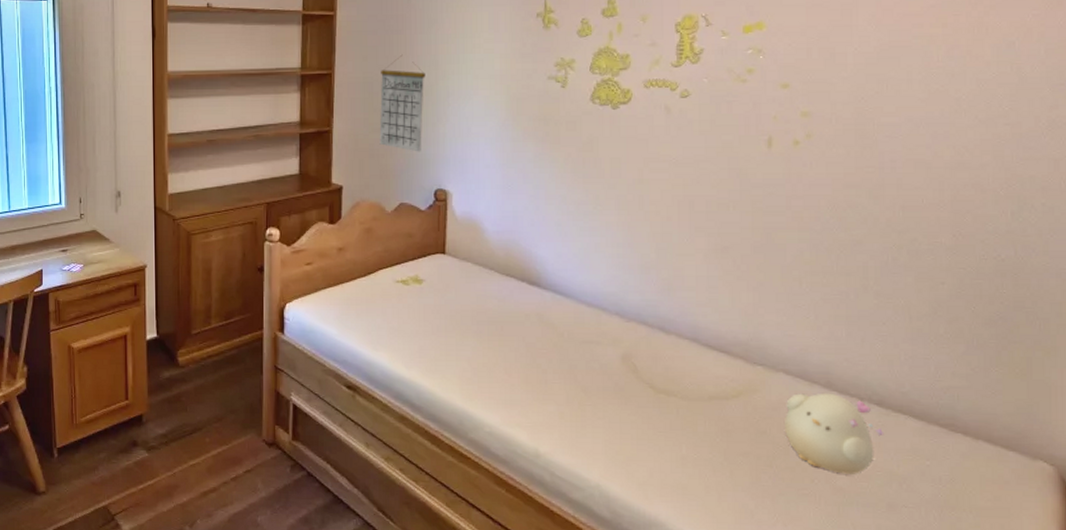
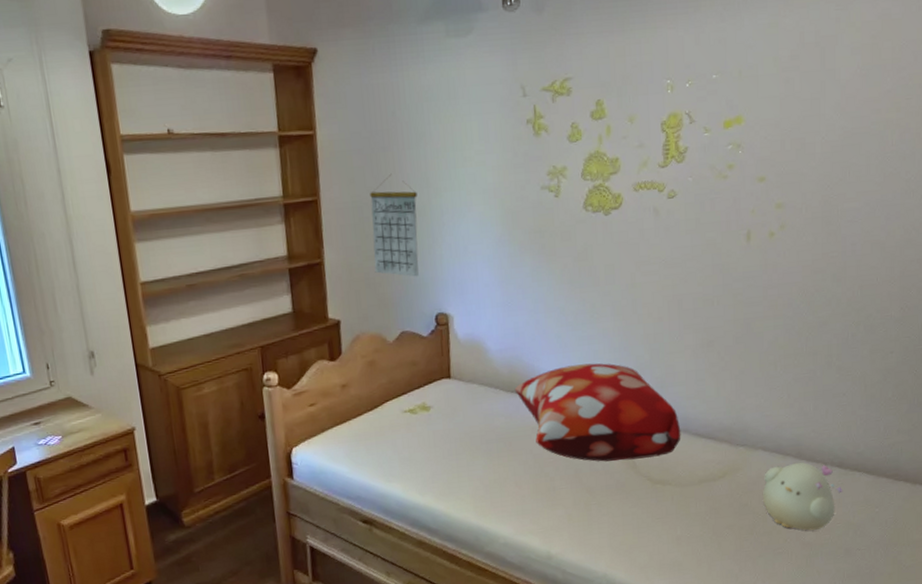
decorative pillow: none [509,255,689,363] -> present [514,363,681,462]

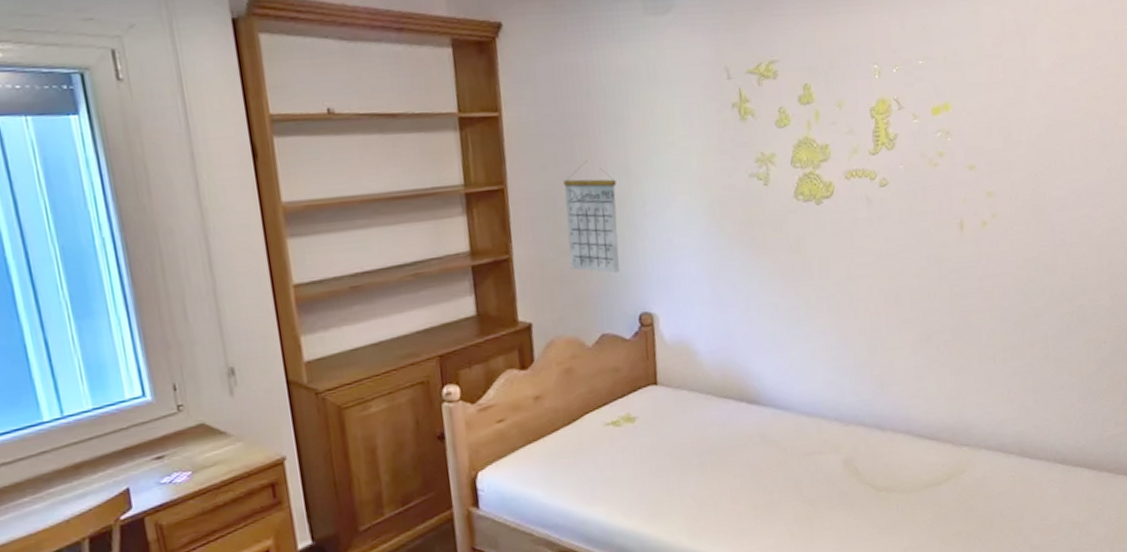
decorative pillow: present [514,363,681,462] -> none [727,362,904,471]
plush toy: present [762,462,843,531] -> none [988,460,1067,533]

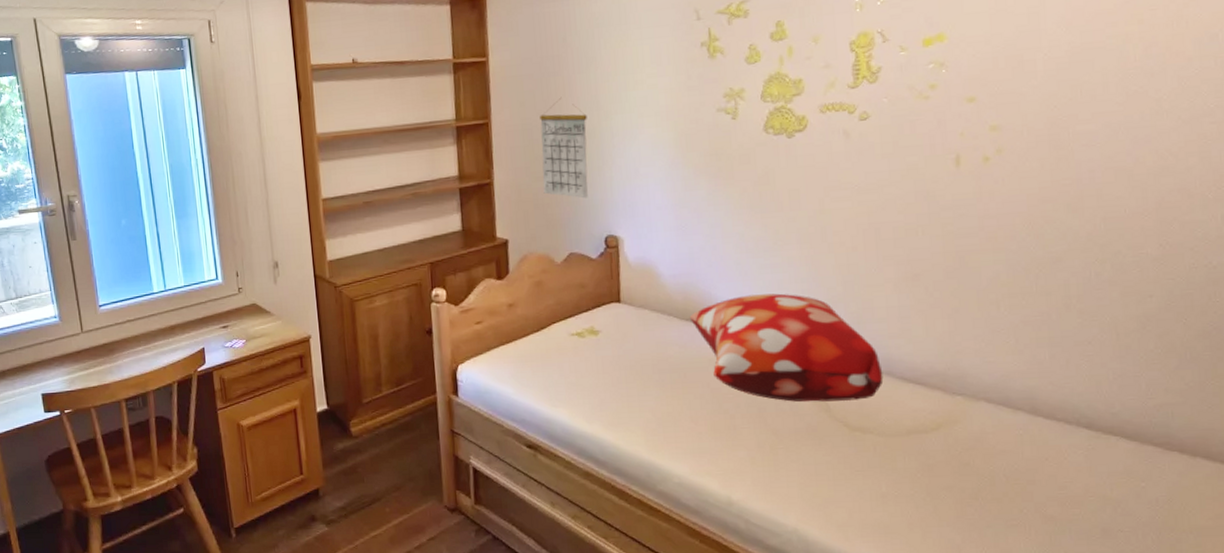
decorative pillow: none [727,362,904,471] -> present [689,293,883,402]

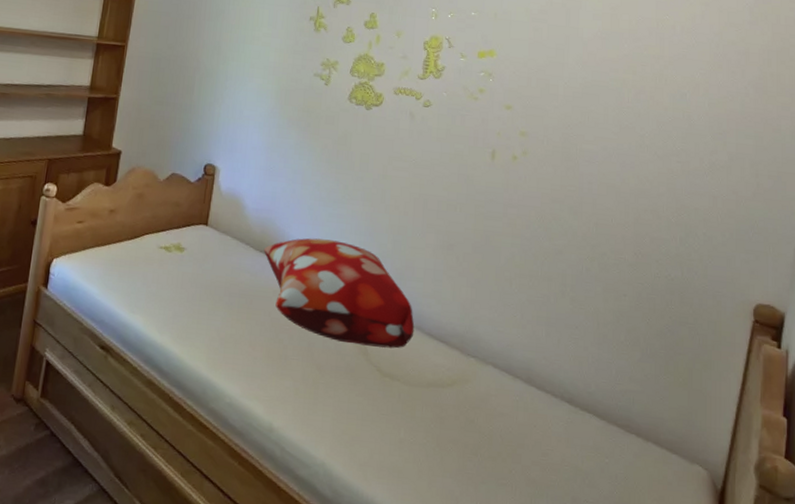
calendar: present [540,97,588,199] -> none [160,37,209,128]

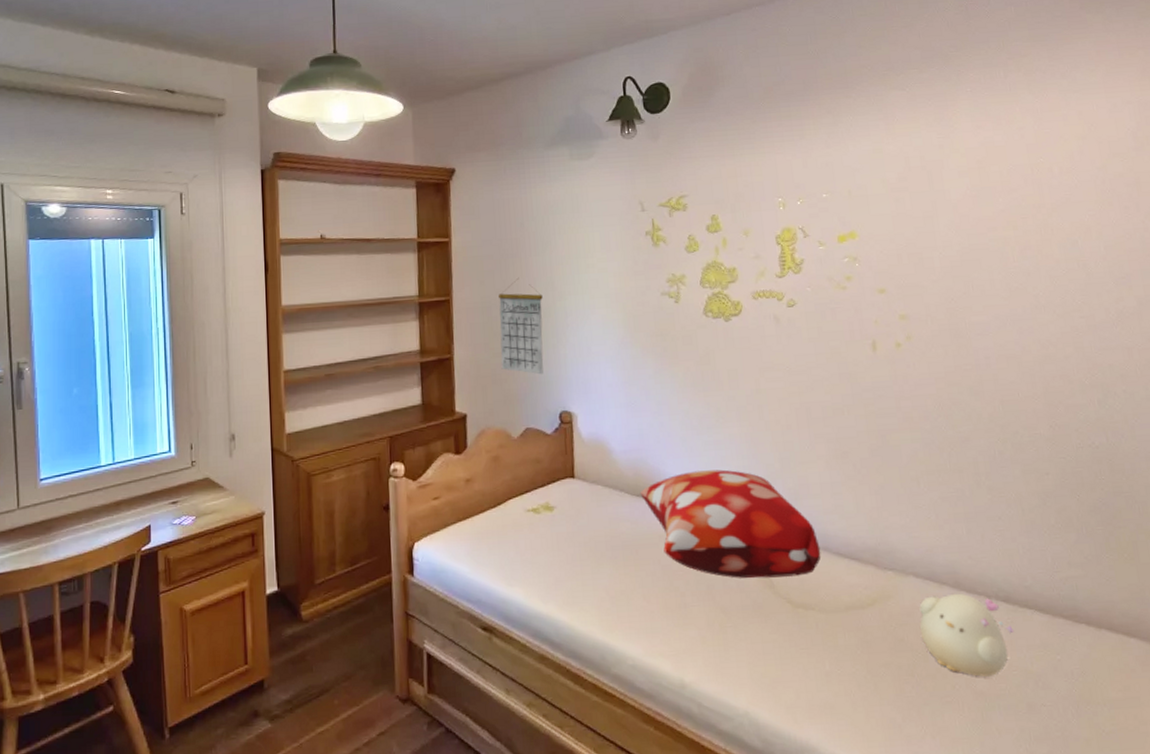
calendar: none [160,37,209,128] -> present [498,277,544,375]
plush toy: none [489,386,573,468] -> present [919,593,1015,677]

